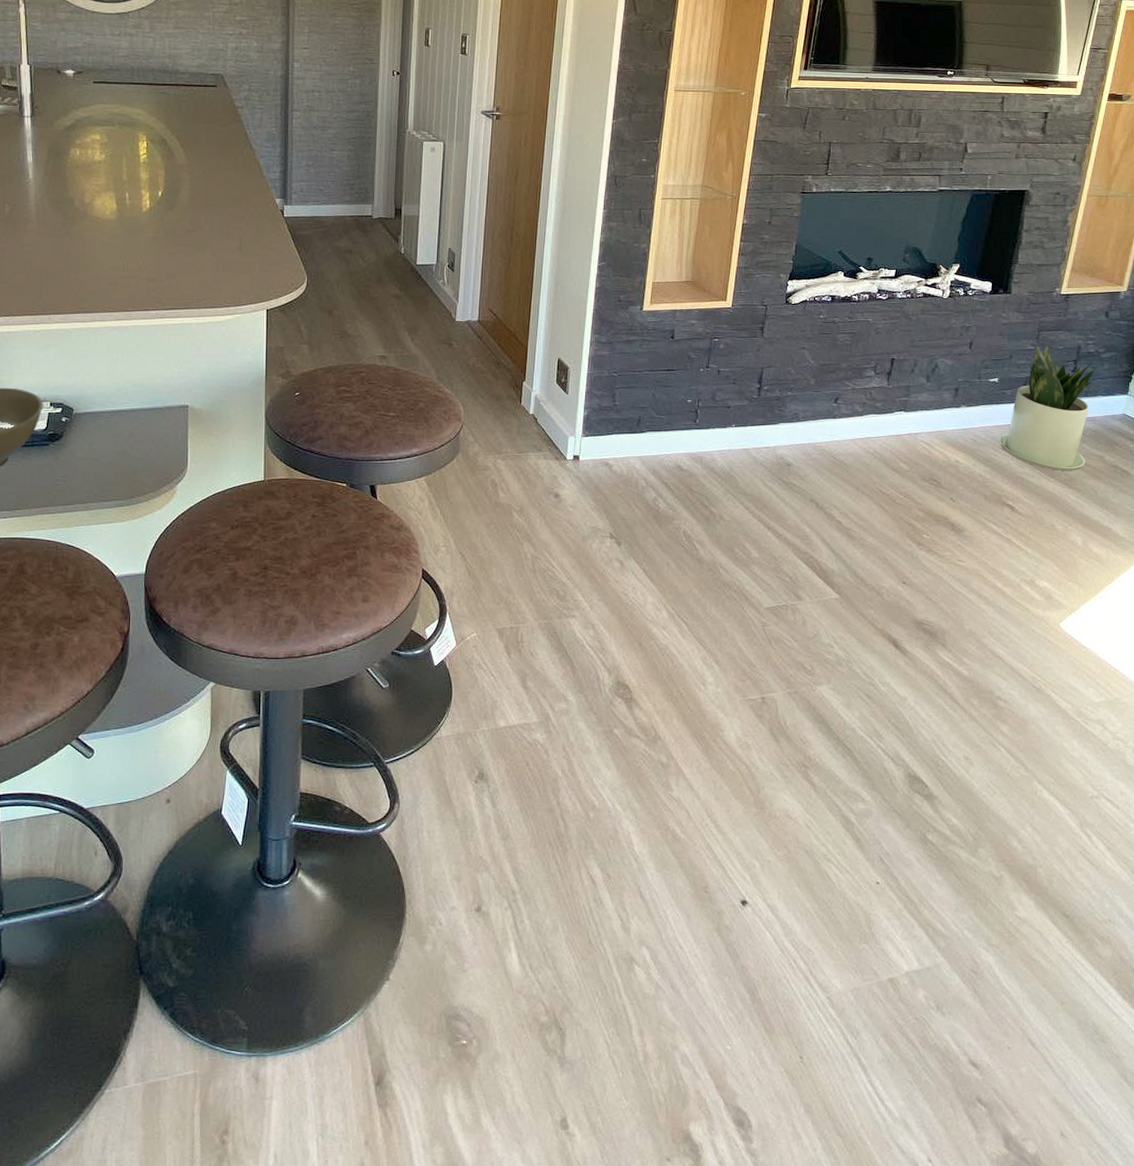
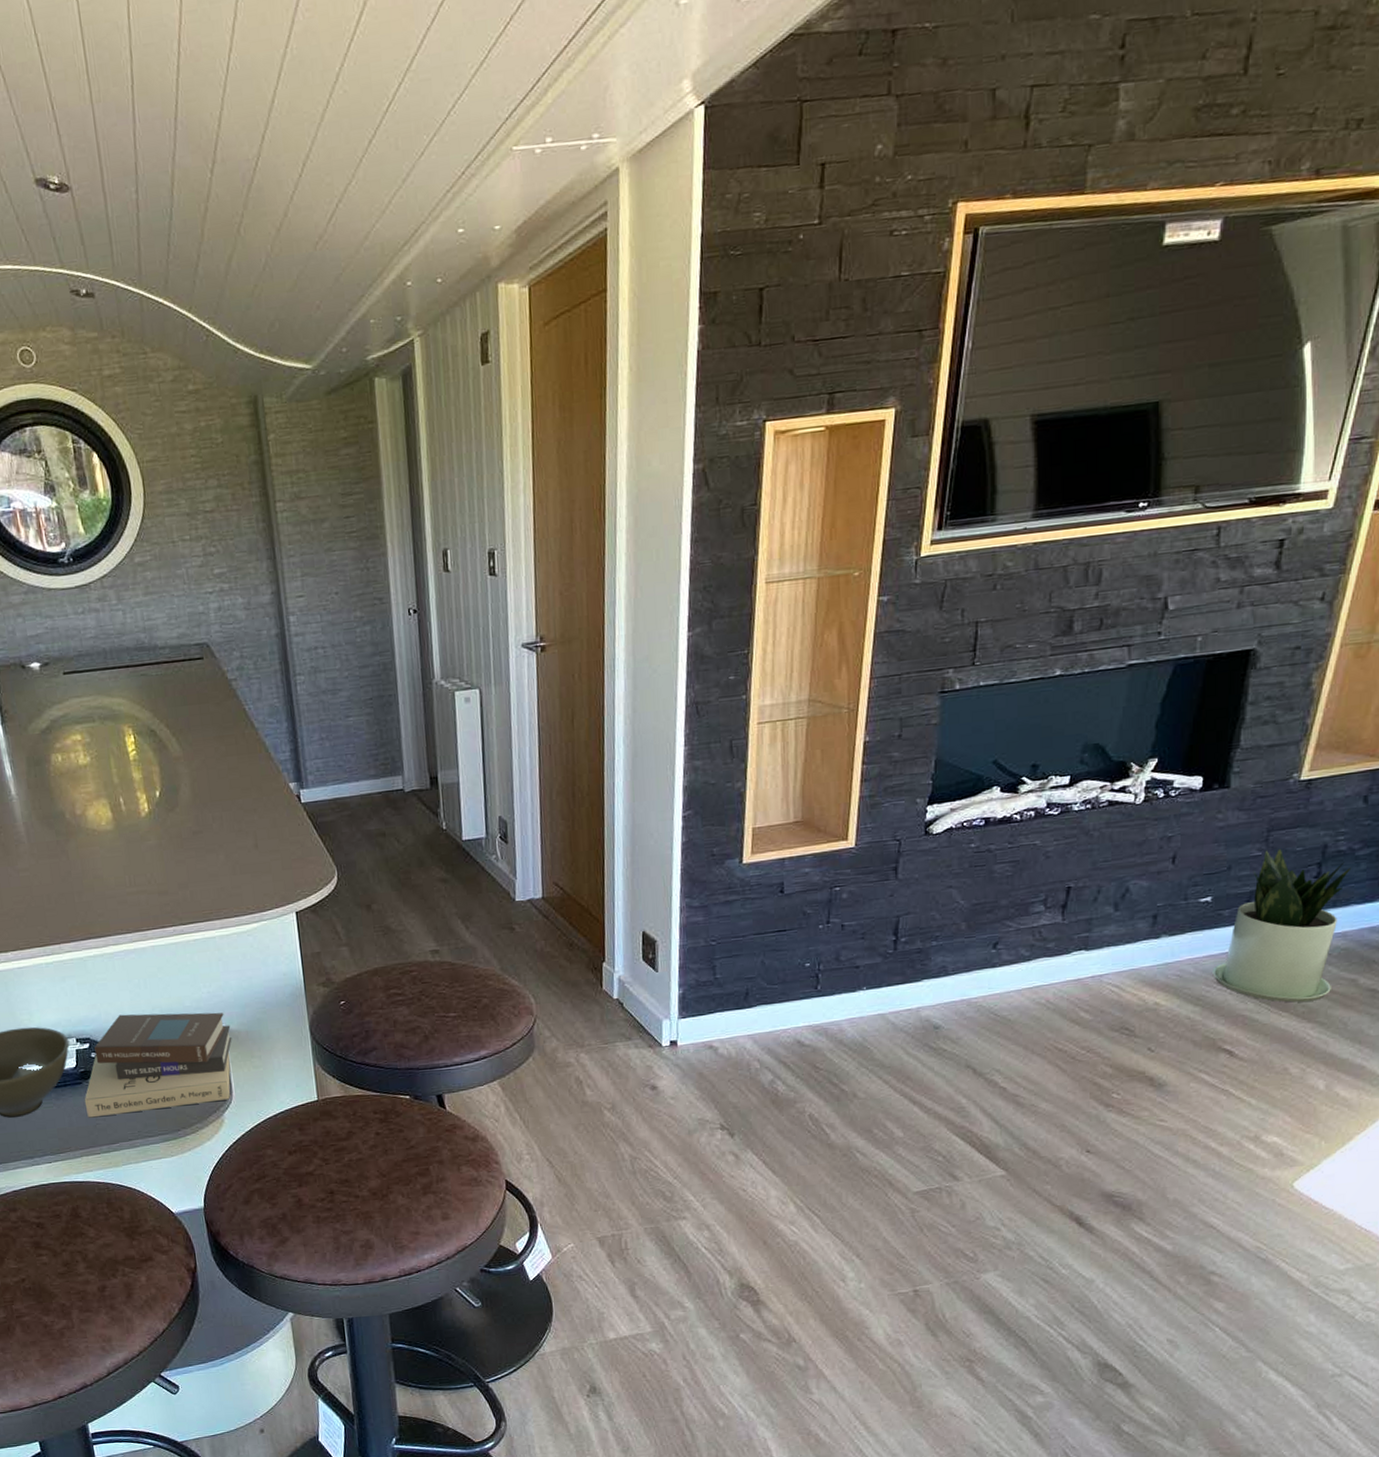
books: none [48,384,195,478] -> present [84,1012,232,1118]

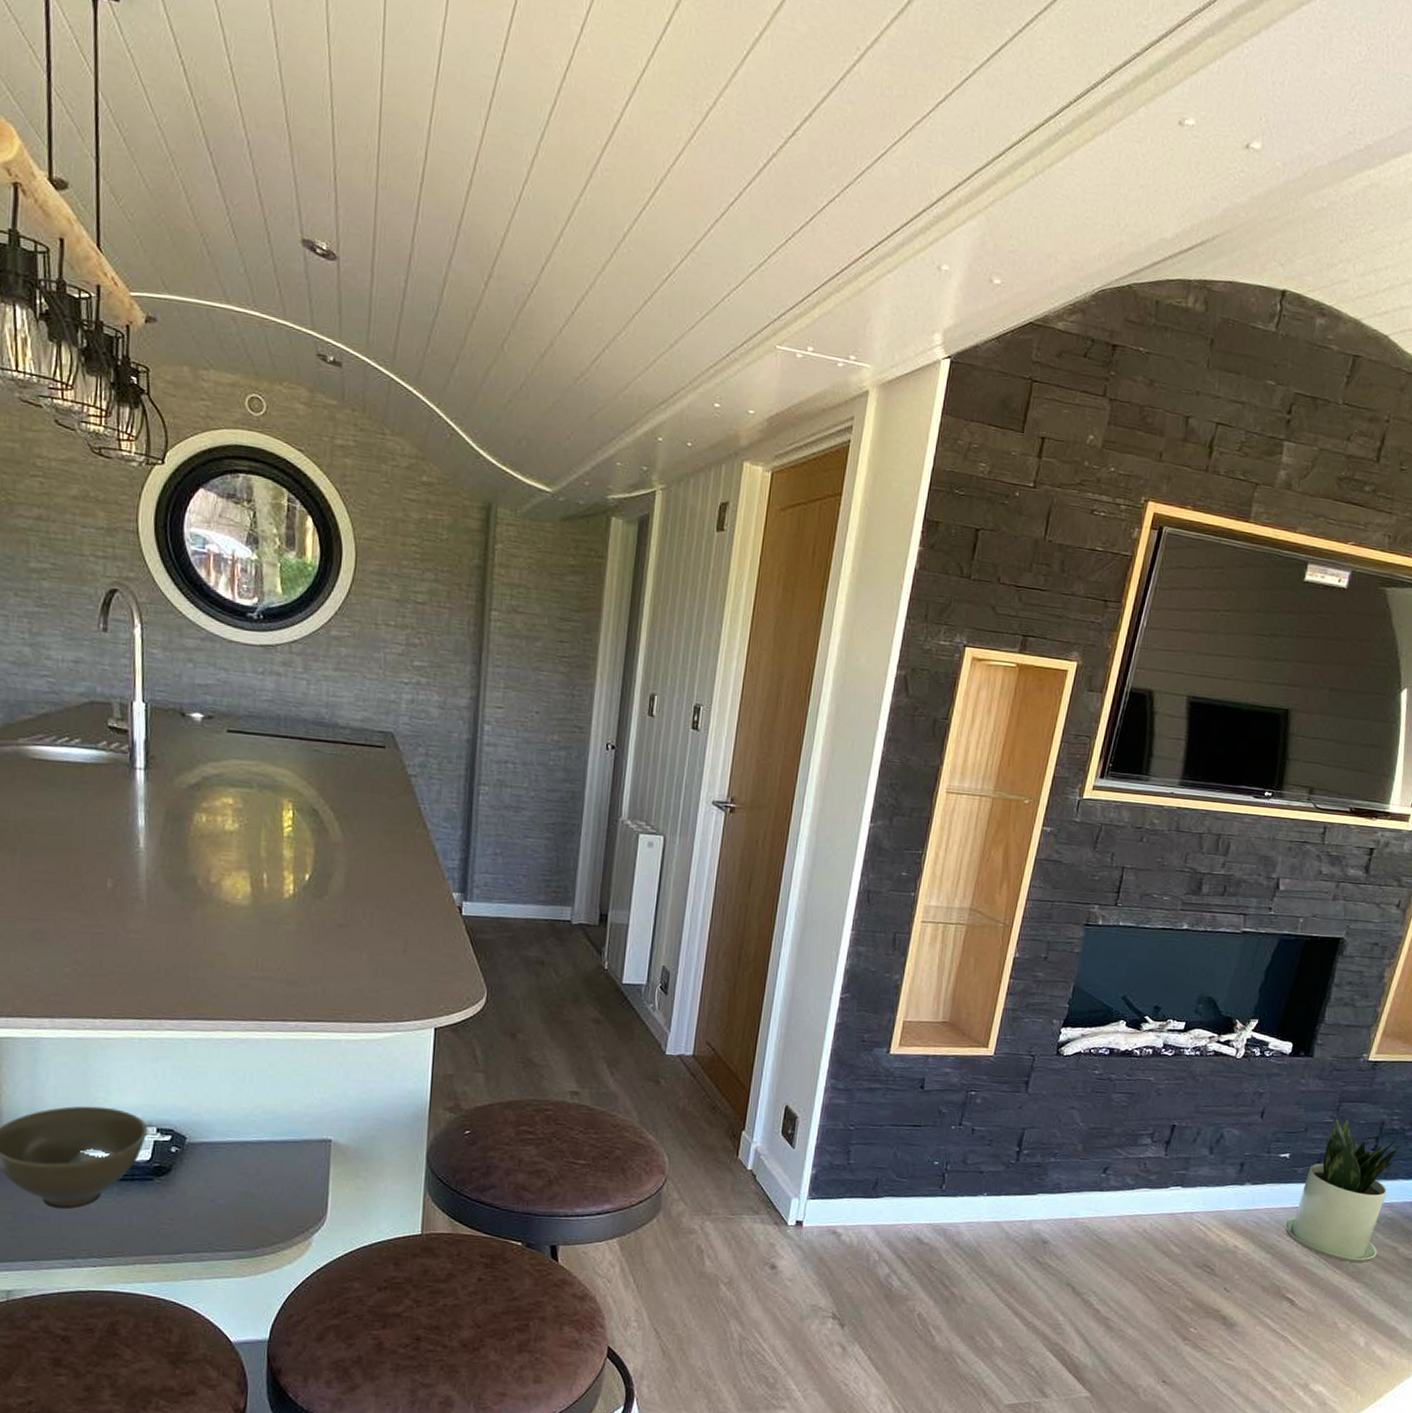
books: present [84,1012,232,1118] -> none [151,1108,339,1221]

